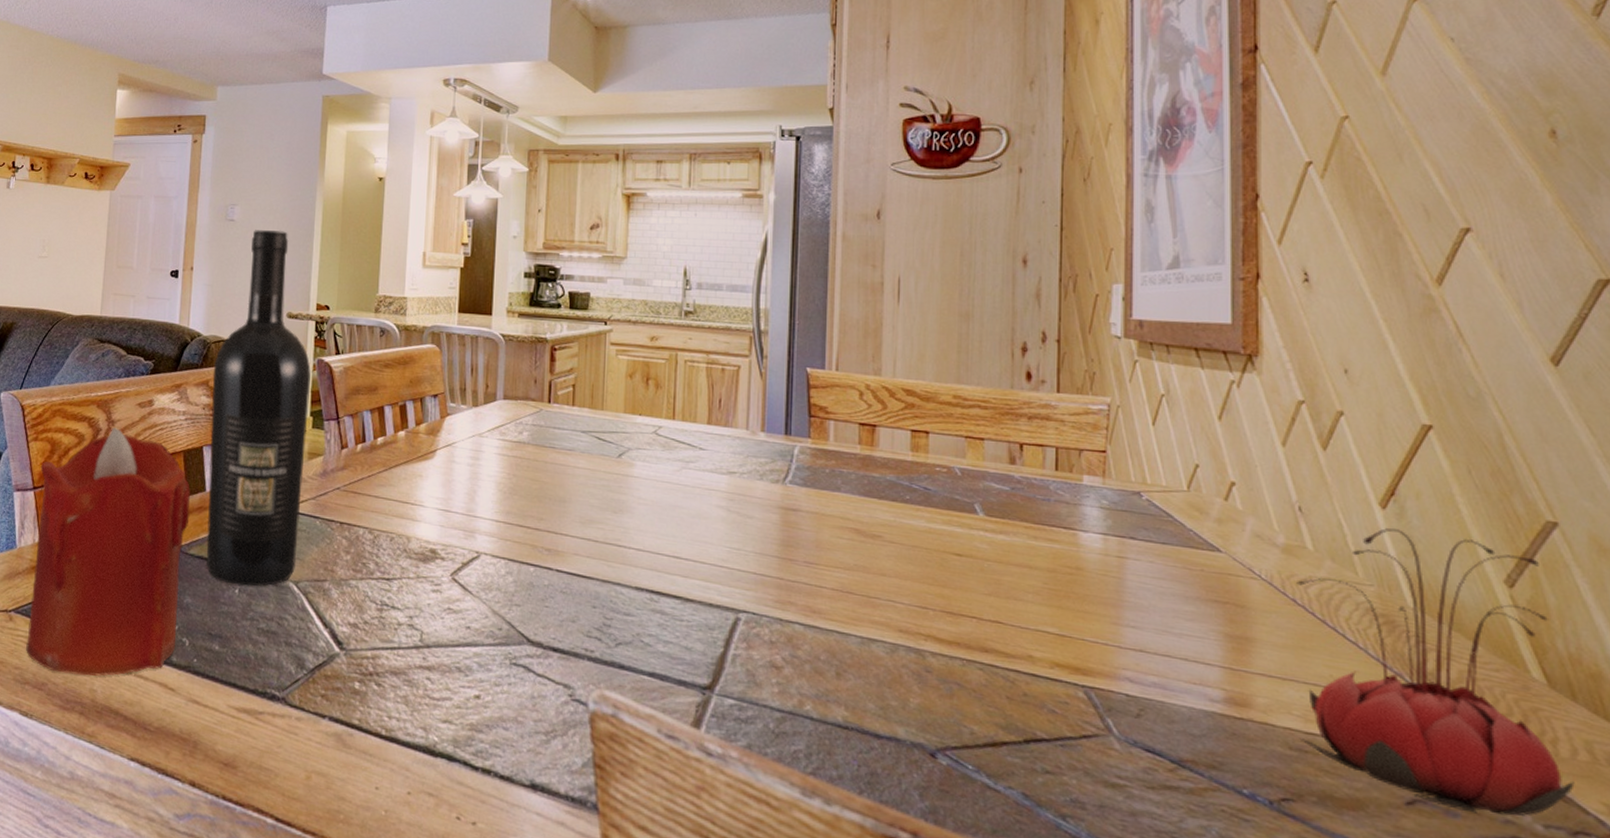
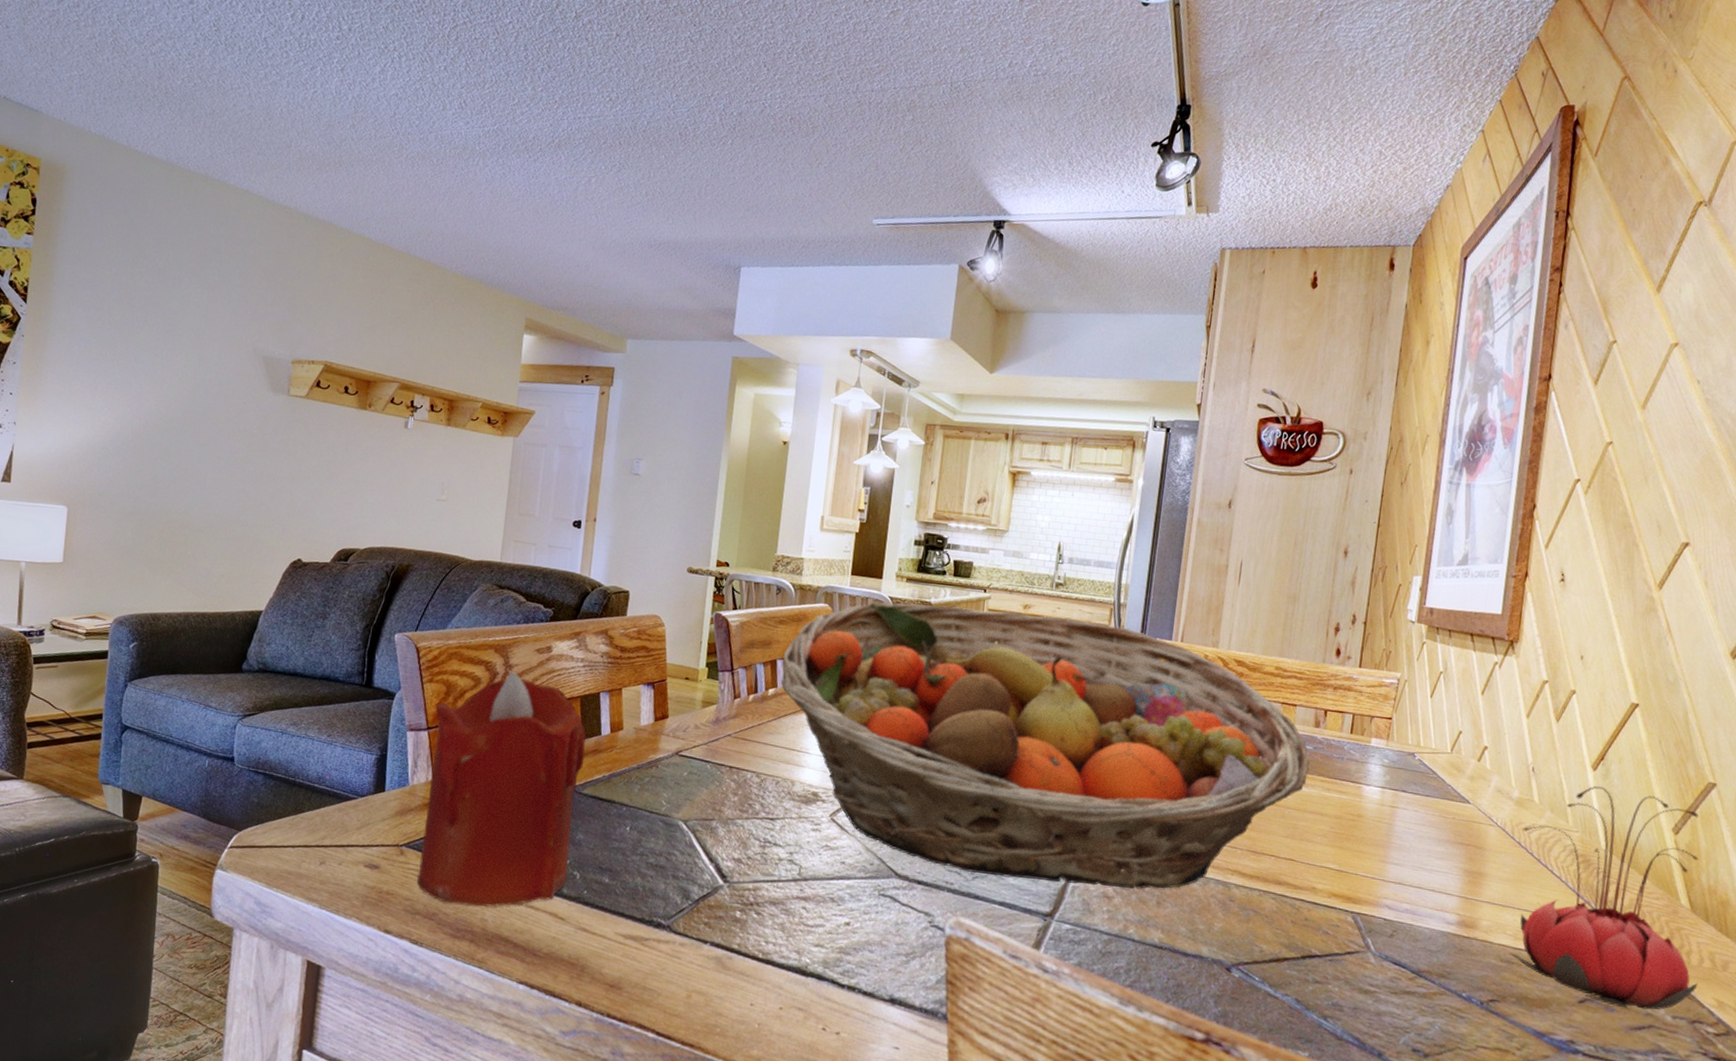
wine bottle: present [206,230,311,587] -> none [599,485,709,824]
fruit basket: none [389,340,1008,658] -> present [780,602,1309,889]

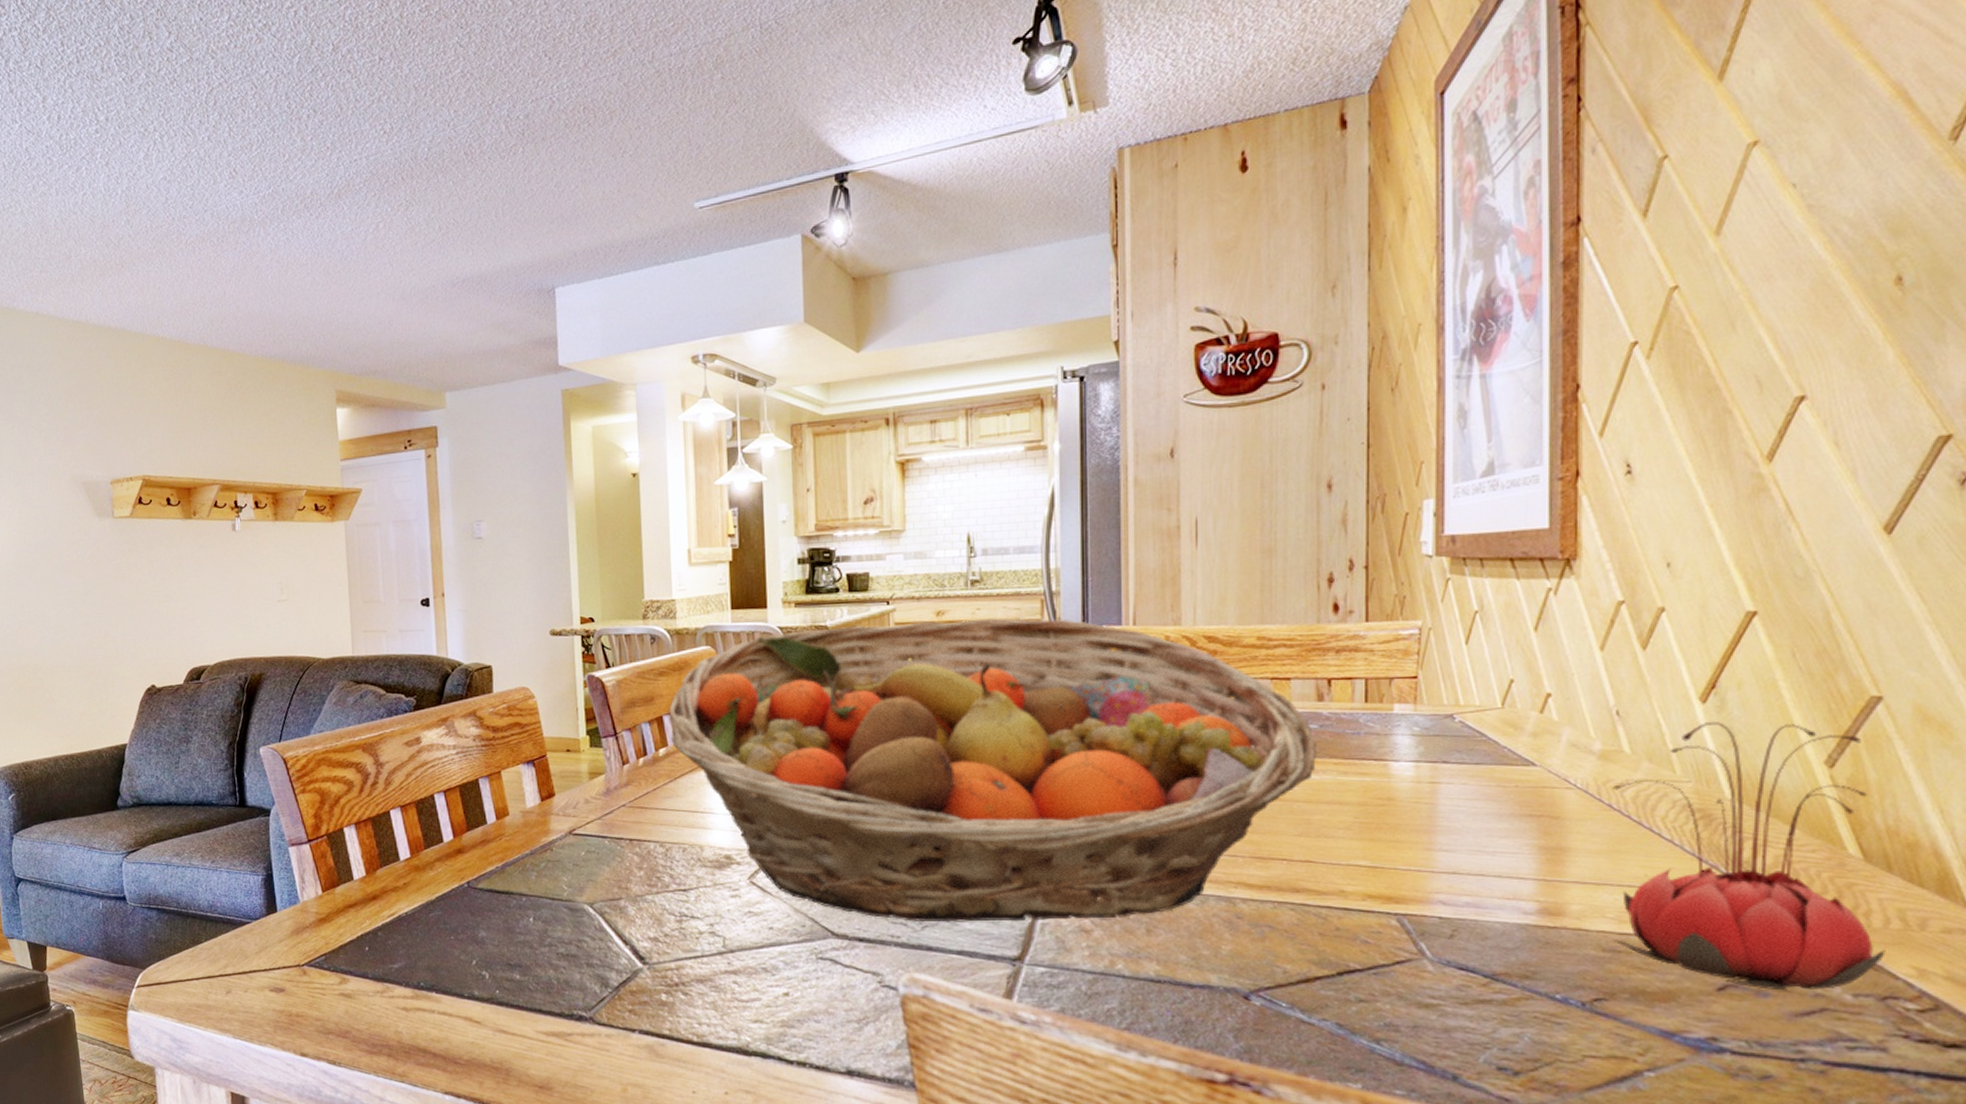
candle: present [417,672,586,907] -> none [312,770,476,1019]

